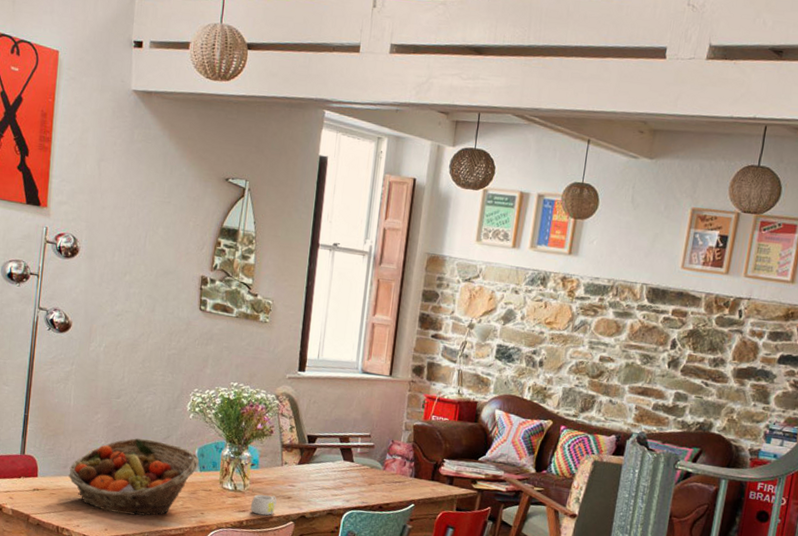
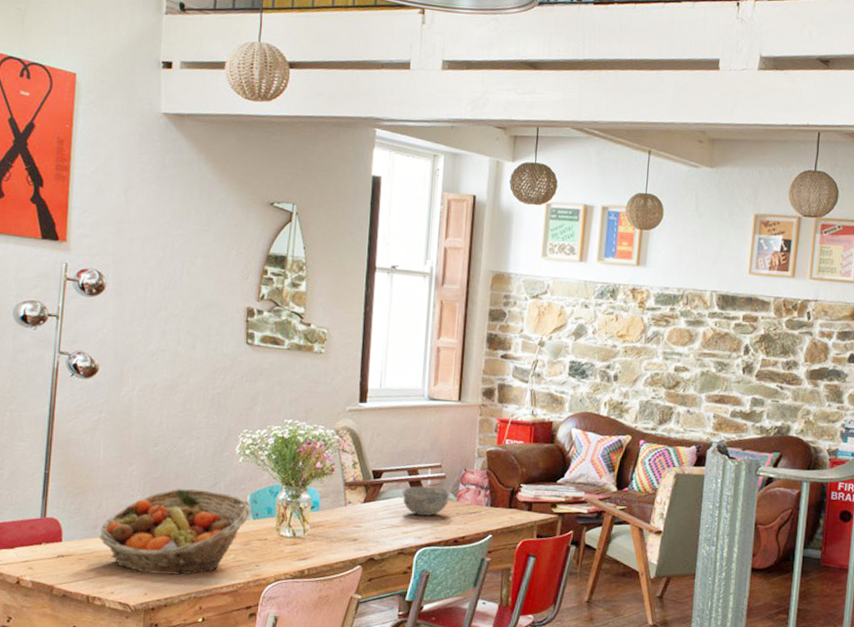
mug: present [250,494,277,516] -> none [311,539,342,562]
bowl: none [333,453,378,482] -> present [402,486,451,516]

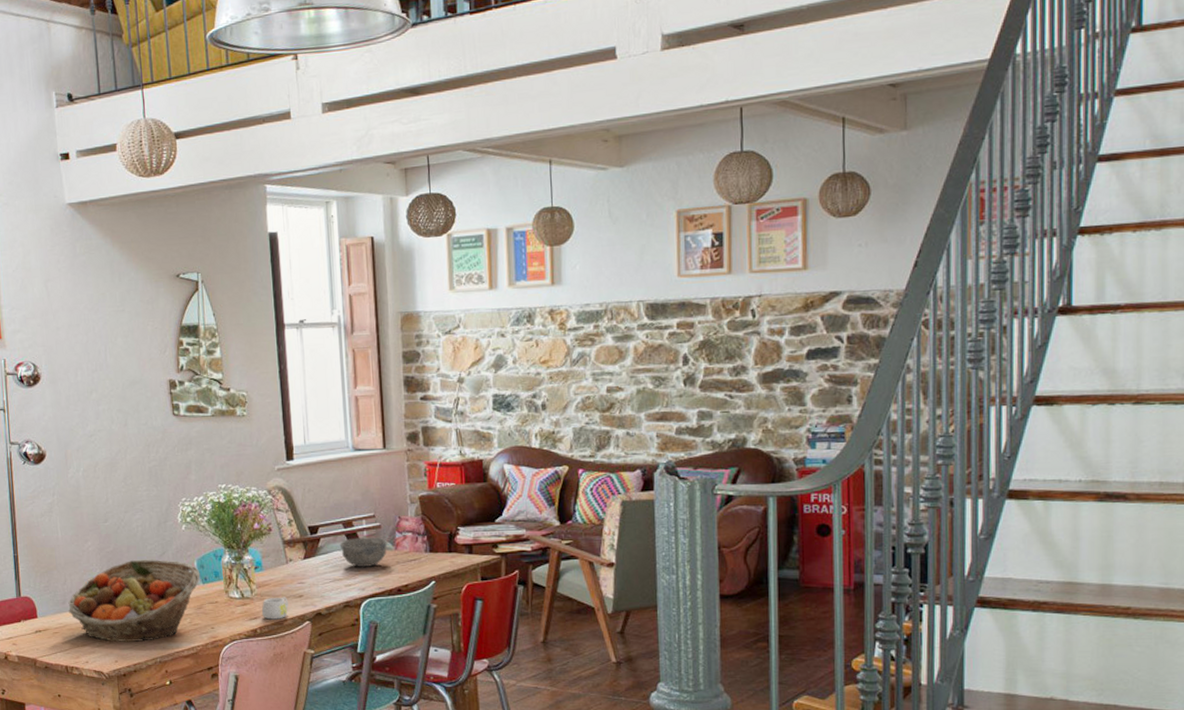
mug: none [311,539,342,562] -> present [261,597,289,620]

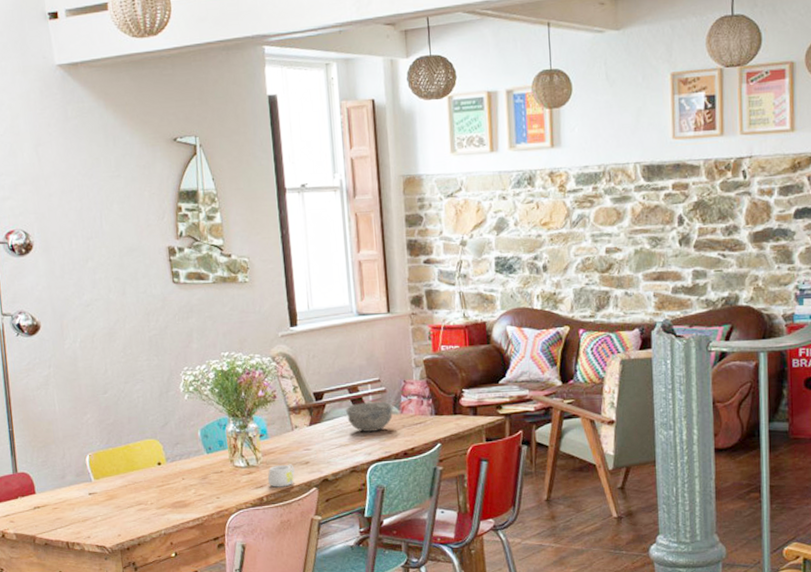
fruit basket: present [68,559,200,643] -> none [67,430,205,516]

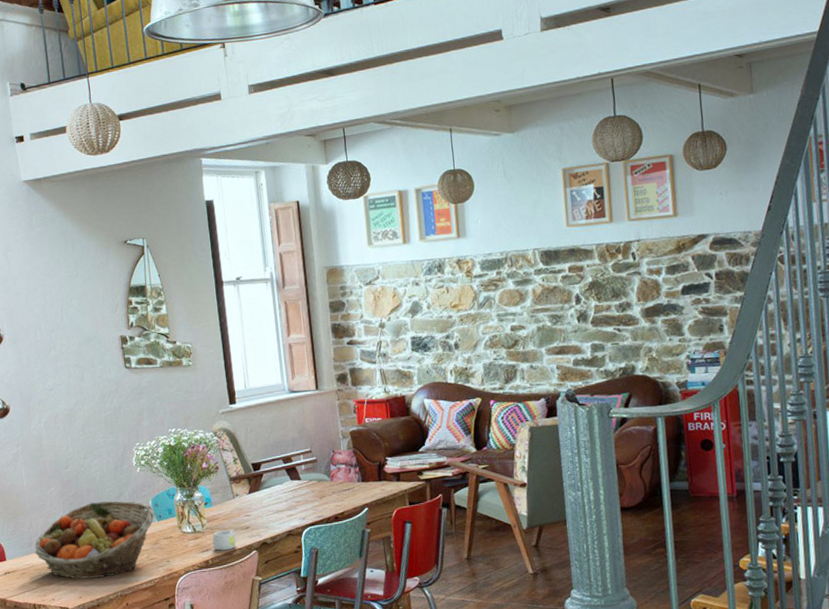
fruit basket: none [67,430,205,516] -> present [34,500,155,579]
bowl: present [345,402,393,432] -> none [280,470,324,499]

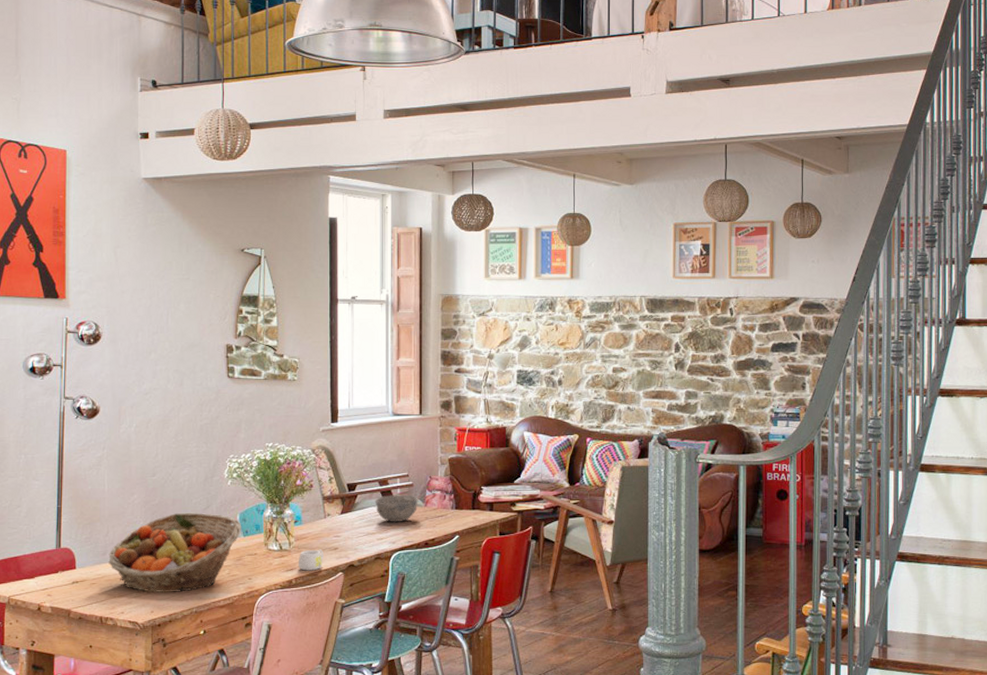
bowl: none [280,470,324,499] -> present [374,495,418,522]

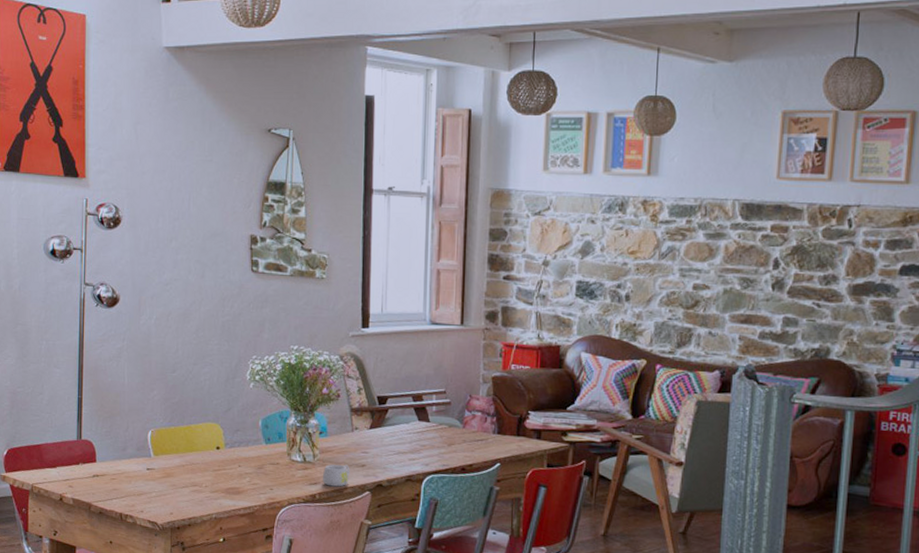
fruit basket: present [108,512,242,593] -> none [128,413,264,496]
bowl: present [374,495,418,522] -> none [407,412,456,443]

